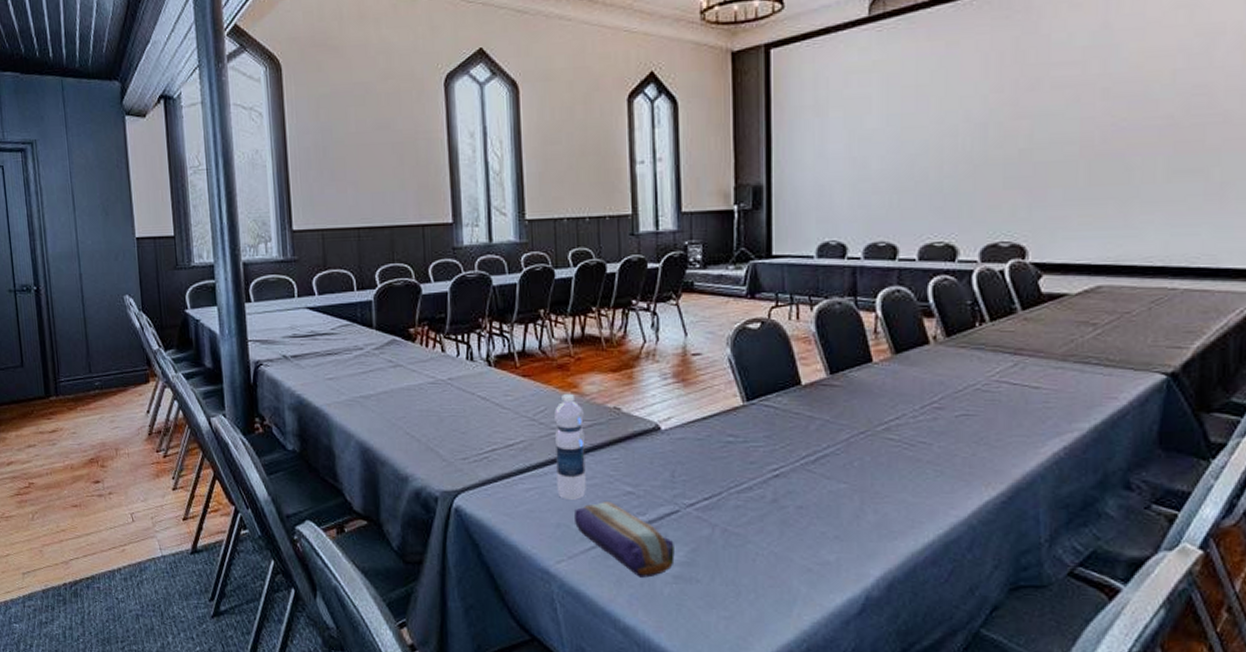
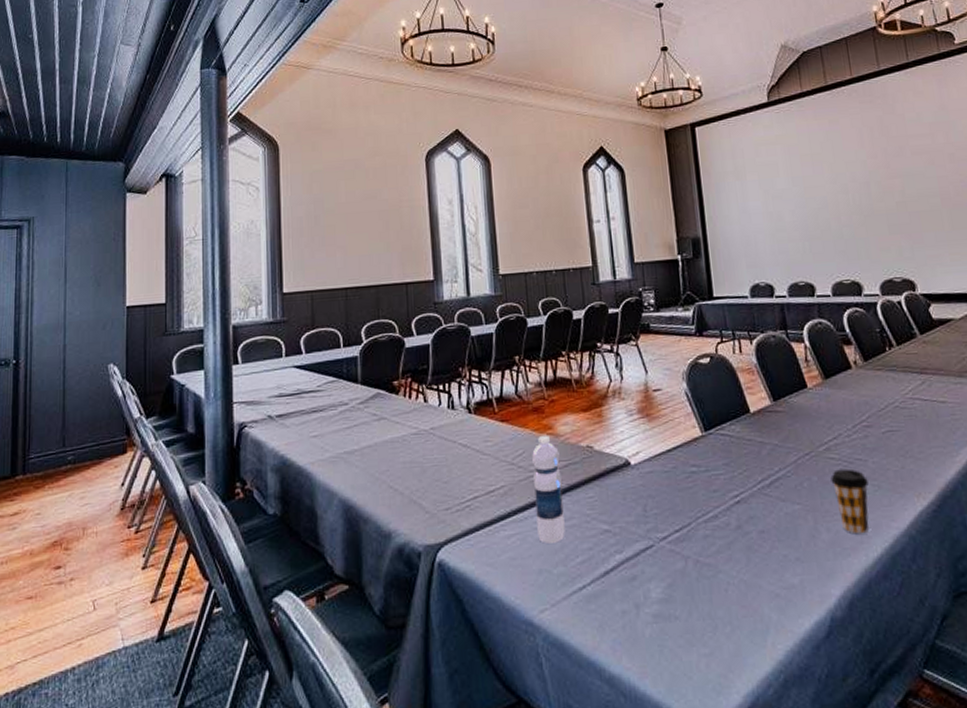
pencil case: present [575,502,675,578] -> none [555,542,653,620]
coffee cup: none [886,451,930,519] -> present [830,468,869,534]

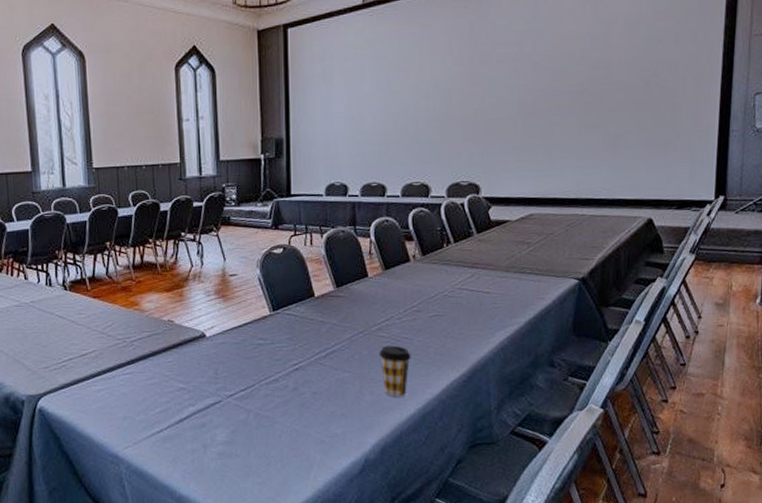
water bottle: present [532,435,565,543] -> none [120,310,147,397]

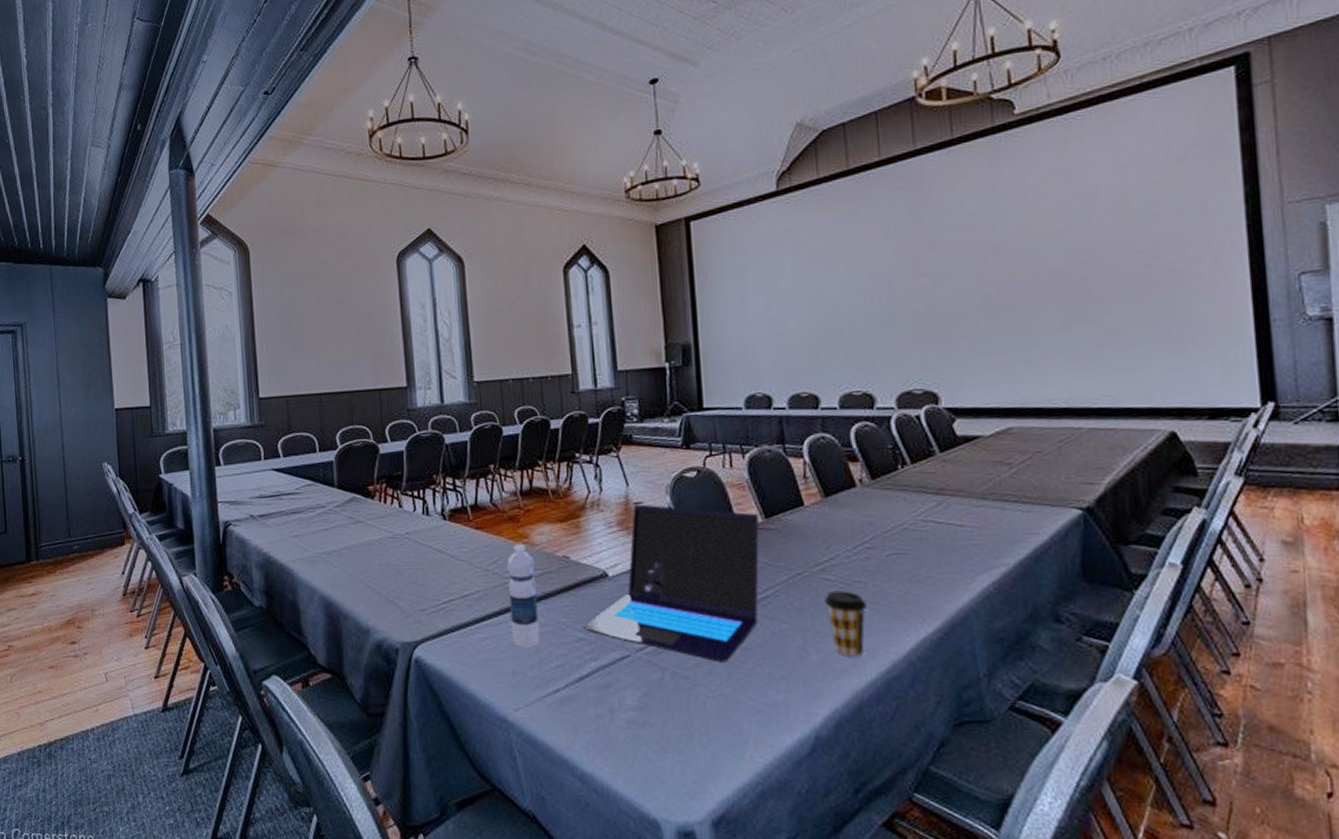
water bottle: none [120,310,147,397] -> present [507,543,540,647]
laptop: none [182,276,332,404] -> present [582,504,760,662]

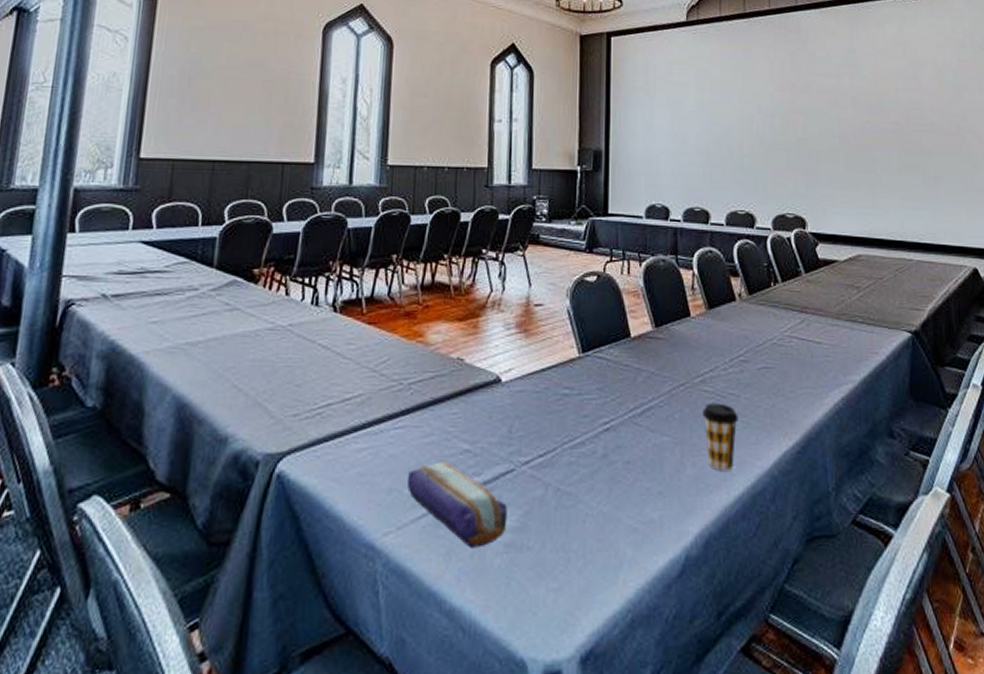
water bottle: present [507,543,540,647] -> none [392,342,427,460]
pencil case: none [530,649,628,723] -> present [407,462,508,548]
laptop: present [582,504,760,662] -> none [468,306,651,477]

